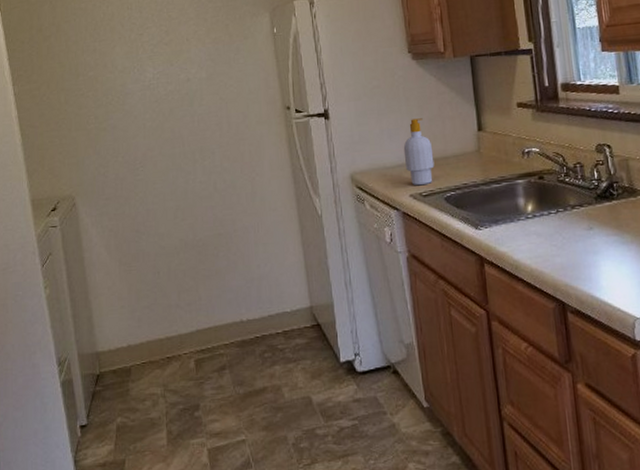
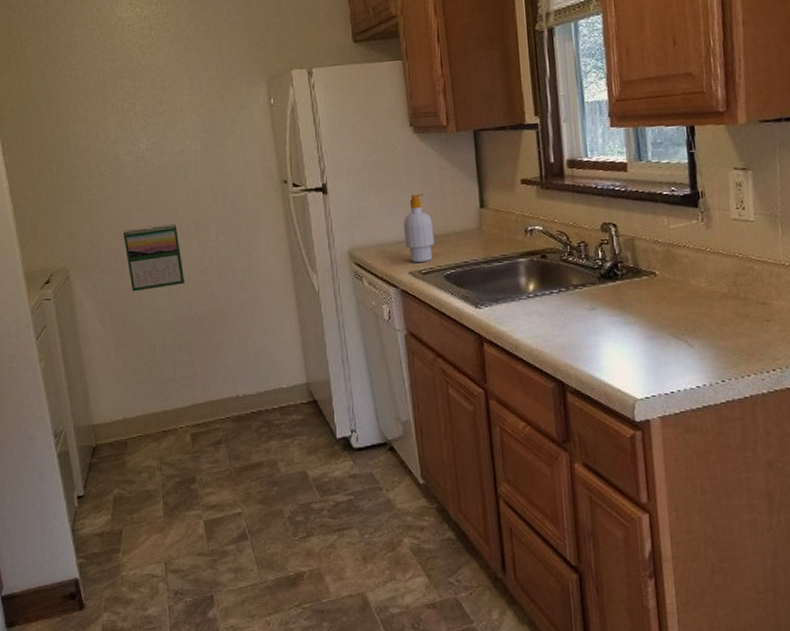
calendar: none [130,150,189,218] -> present [123,224,184,292]

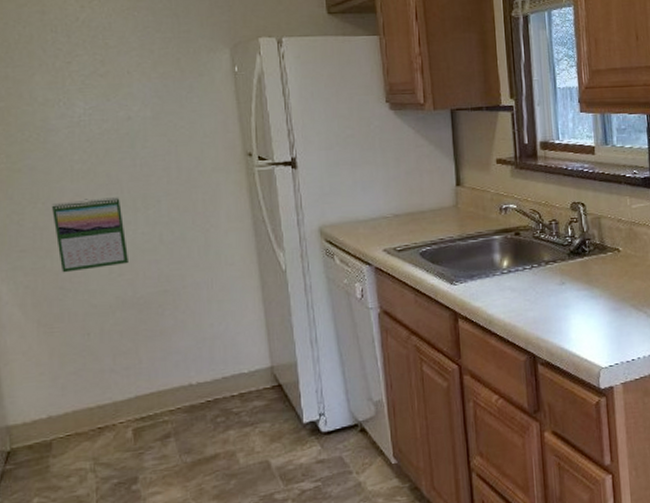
soap bottle: present [403,194,435,263] -> none [377,171,410,240]

